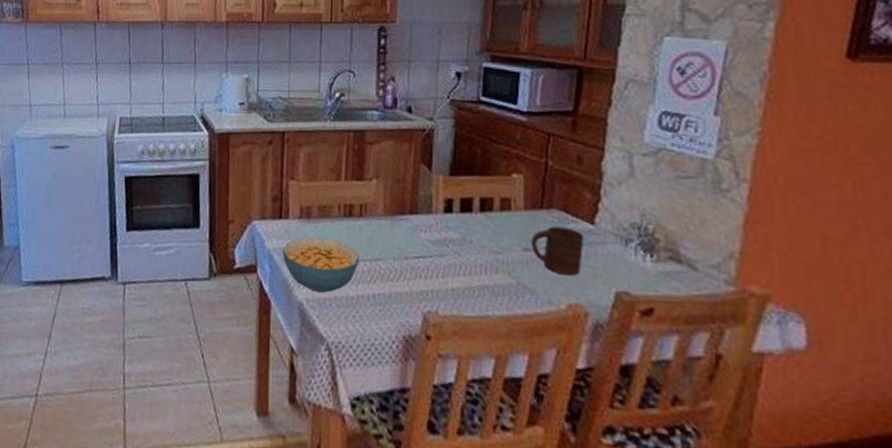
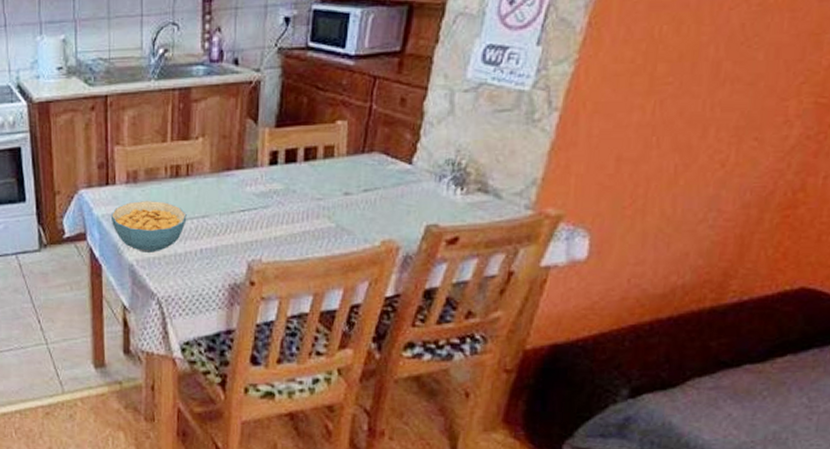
cup: present [531,226,584,276] -> none [351,169,402,215]

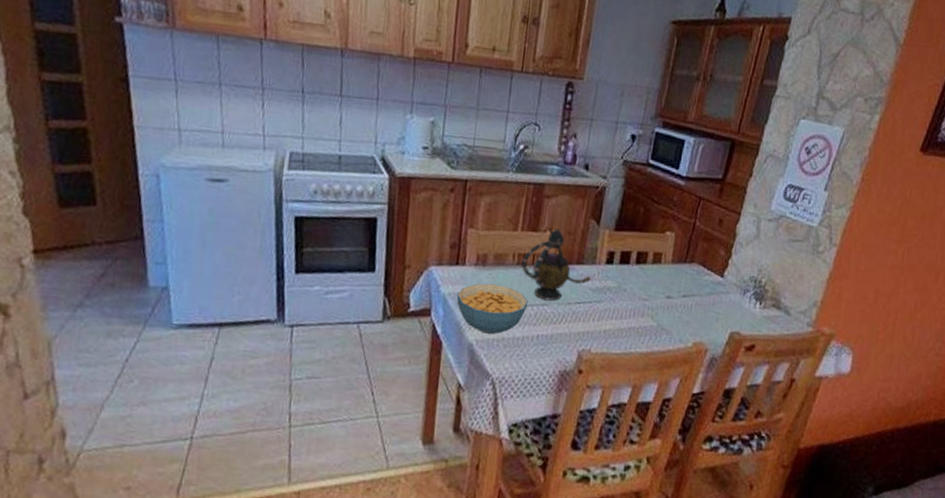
teapot: none [176,133,254,211] -> present [521,228,592,301]

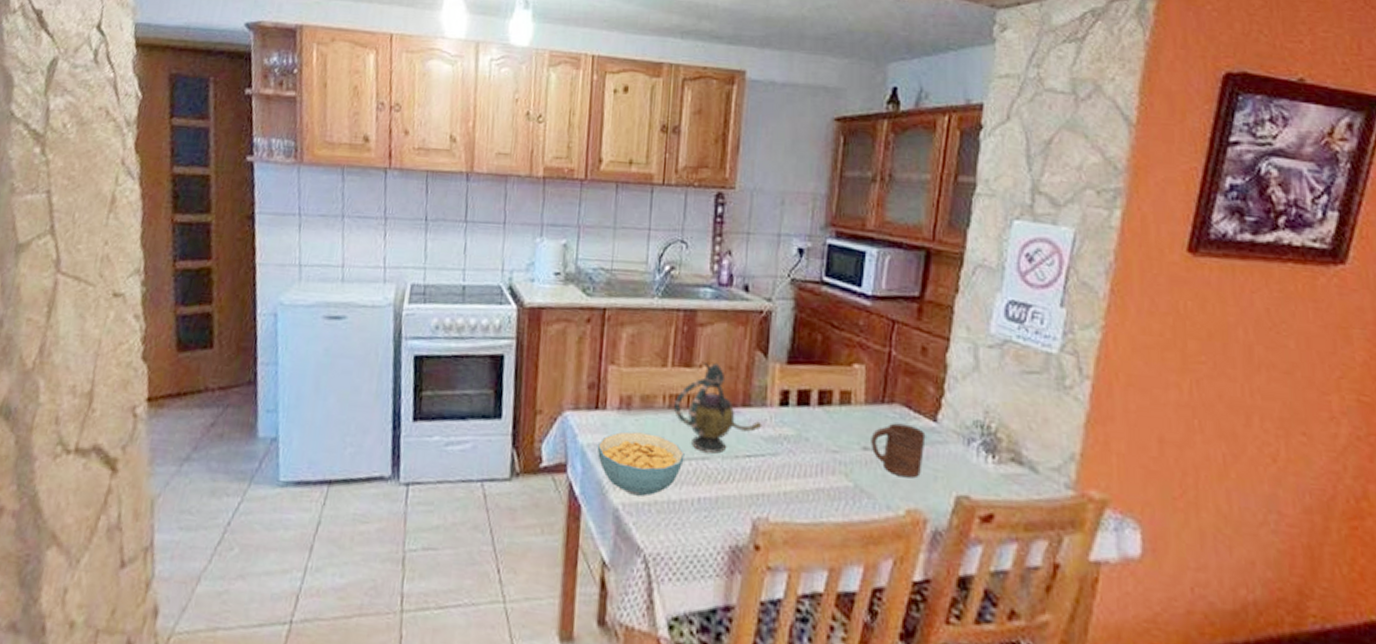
cup: none [672,278,714,320] -> present [871,423,926,479]

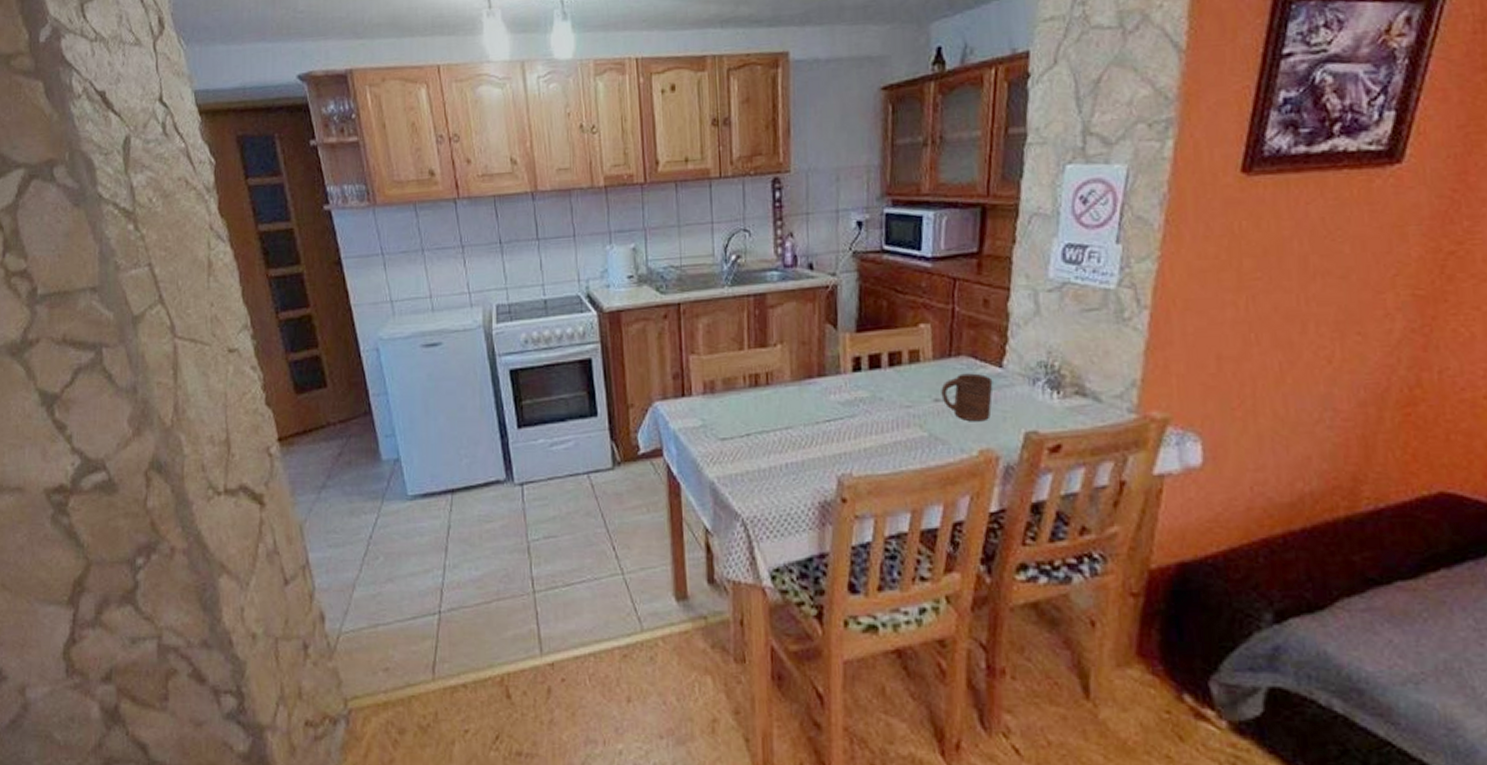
cereal bowl: present [597,431,685,497] -> none [687,412,769,469]
teapot: present [674,362,763,454] -> none [755,339,839,423]

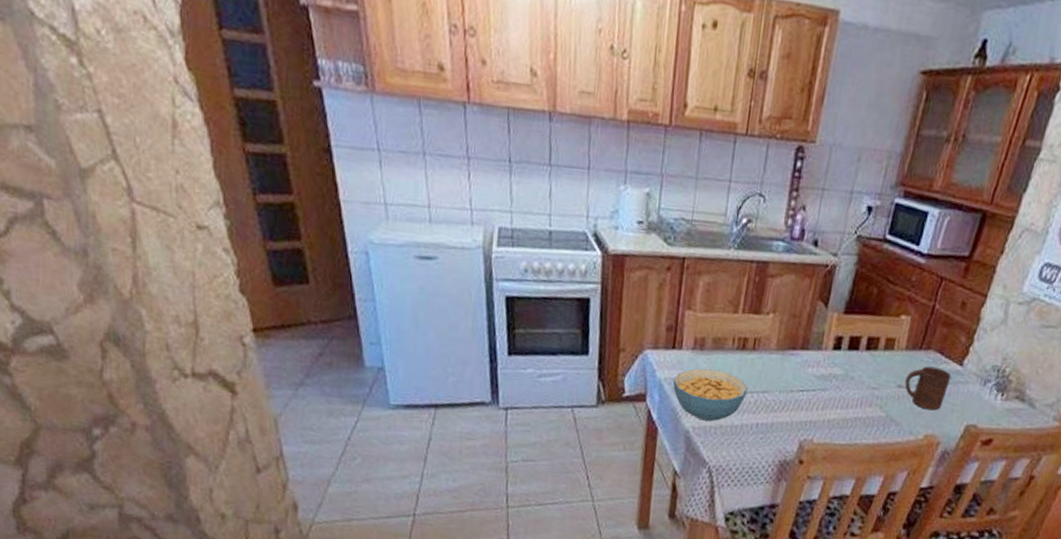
cereal bowl: none [687,412,769,469] -> present [672,368,748,422]

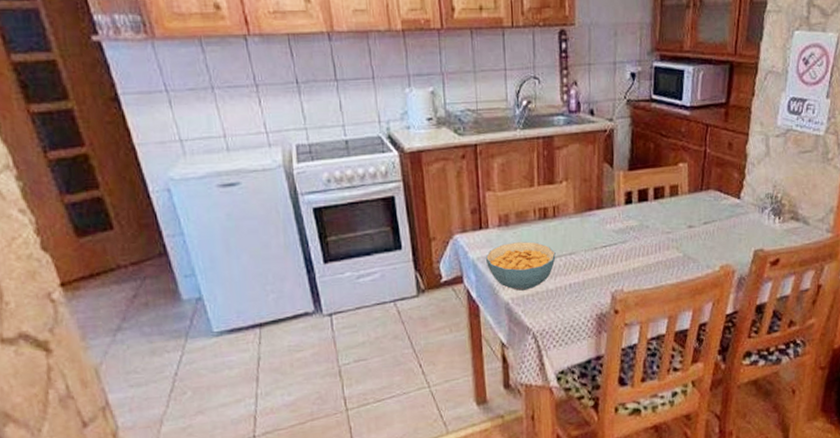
cup: present [904,366,952,411] -> none [694,204,733,243]

